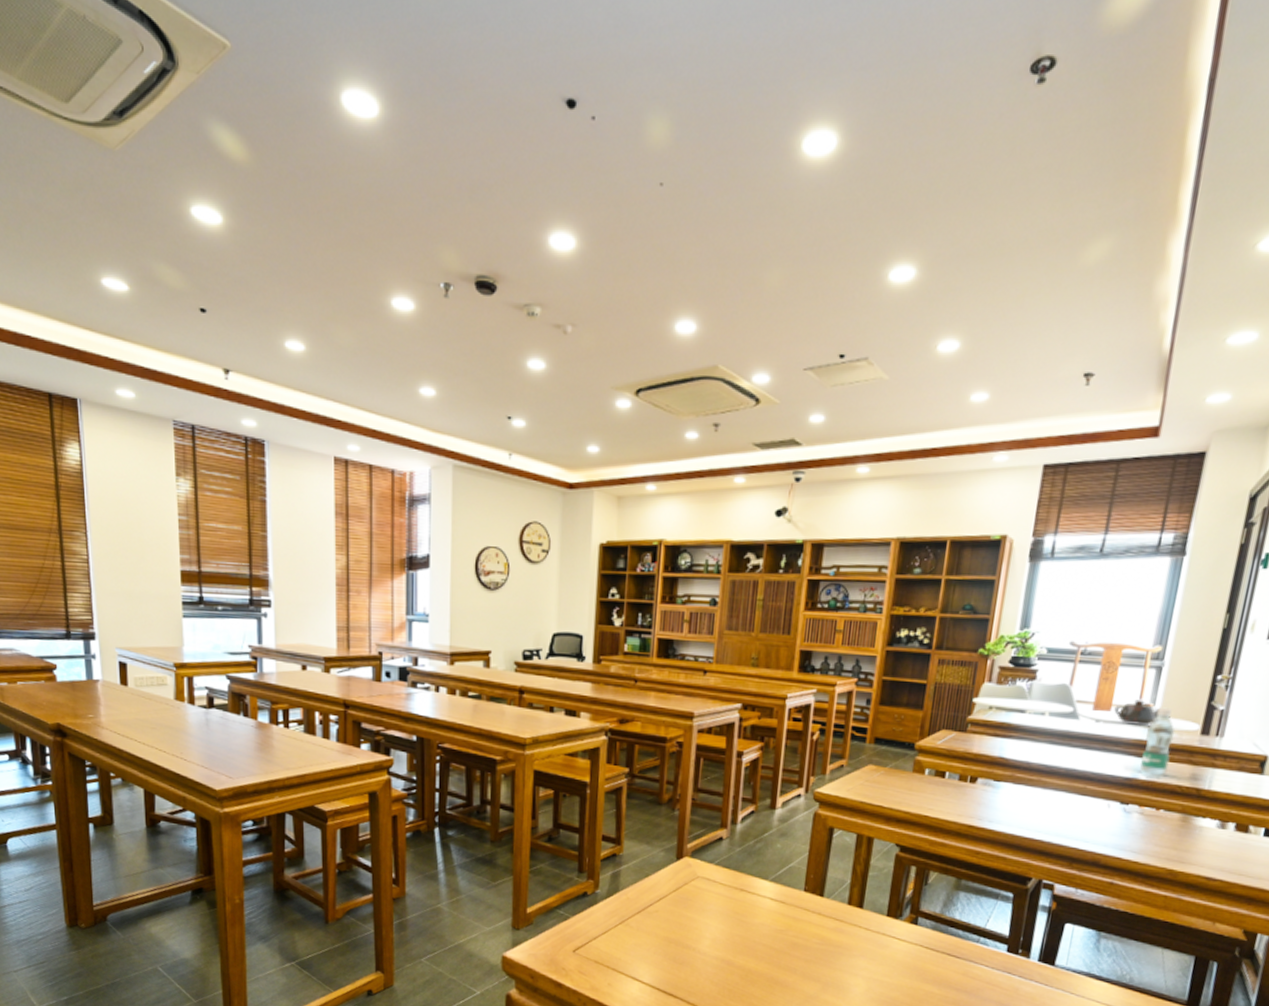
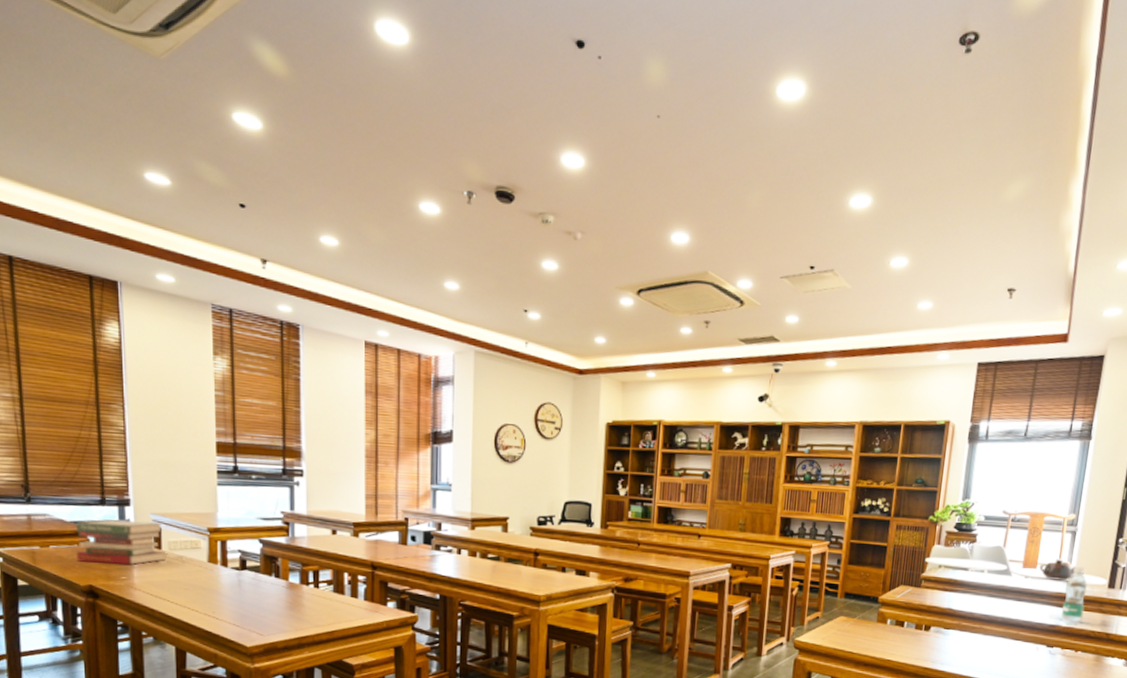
books: none [41,654,132,703] -> present [75,519,165,566]

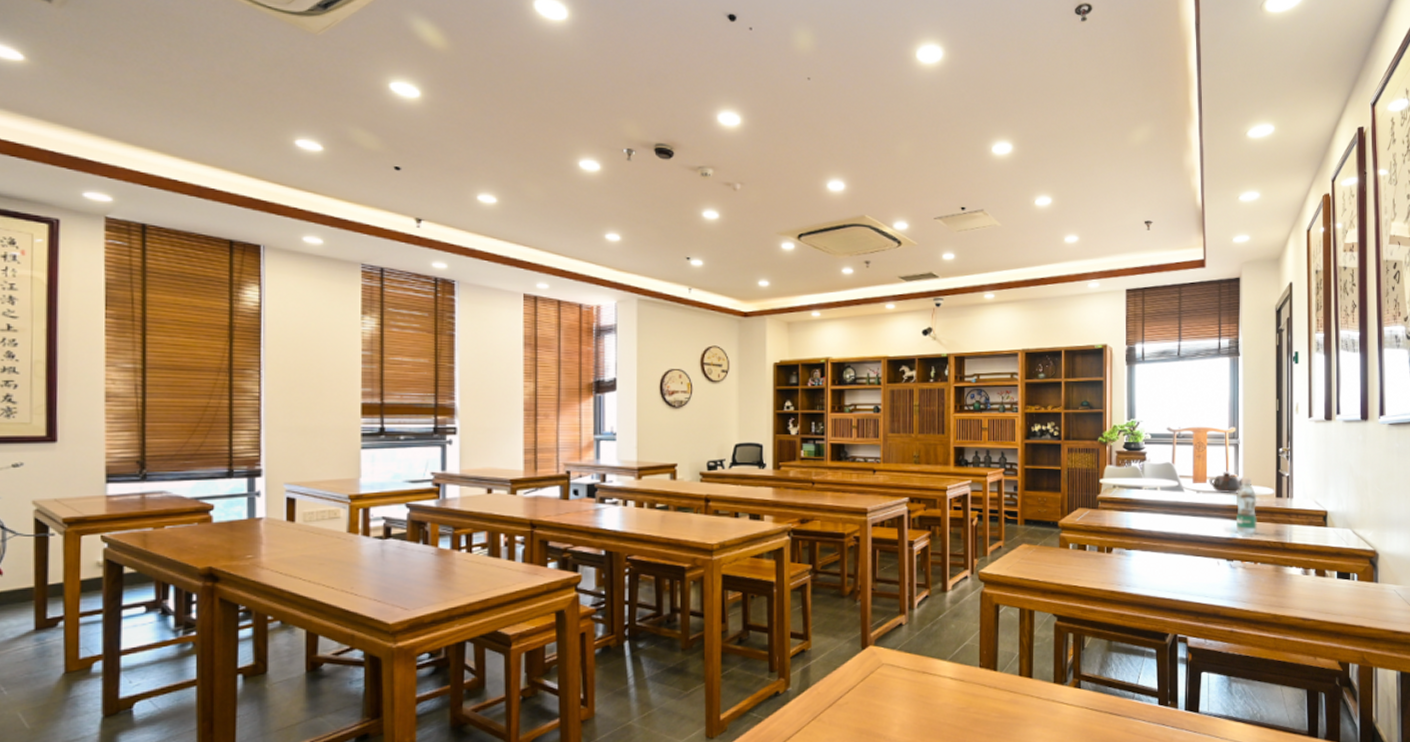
books: present [75,519,165,566] -> none [195,491,299,543]

